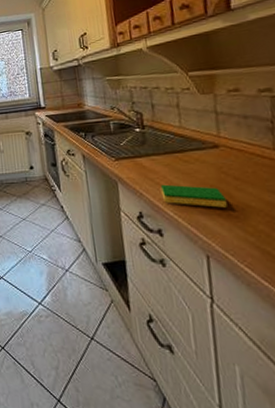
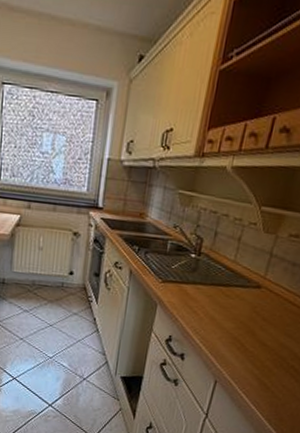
dish sponge: present [160,184,227,208] -> none [195,313,249,343]

